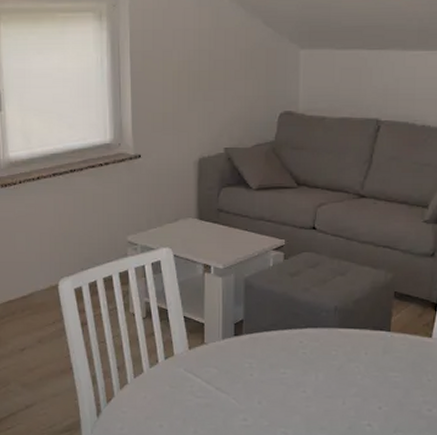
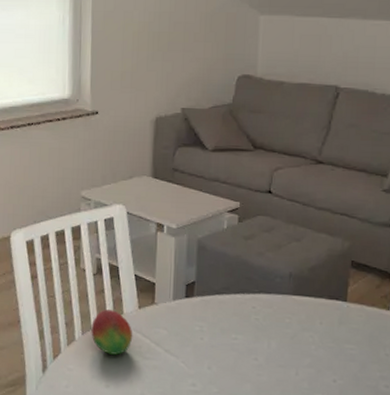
fruit: none [143,352,184,395] -> present [91,309,133,355]

